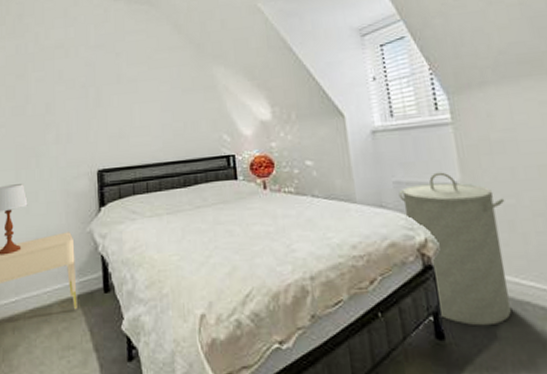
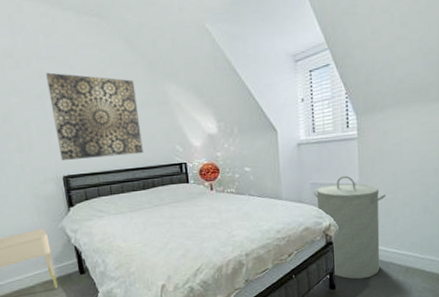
wall art: none [93,60,186,152] -> present [46,72,143,160]

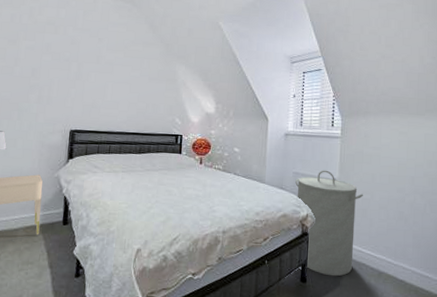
wall art: present [46,72,143,160] -> none [72,41,150,121]

